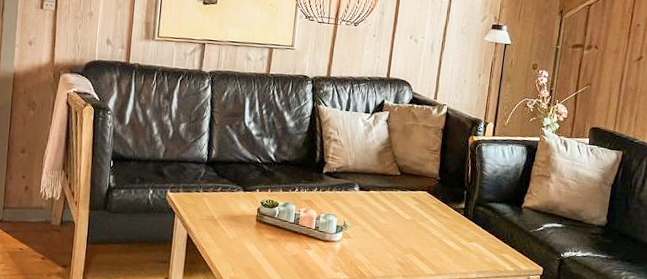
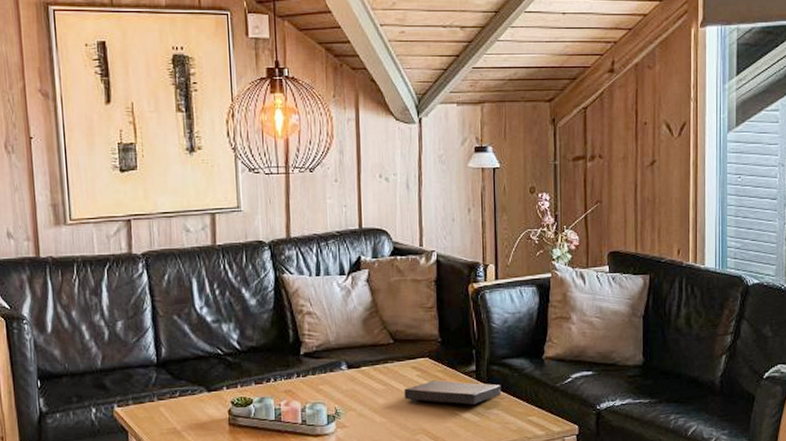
book: none [401,211,484,236] -> present [404,380,501,405]

